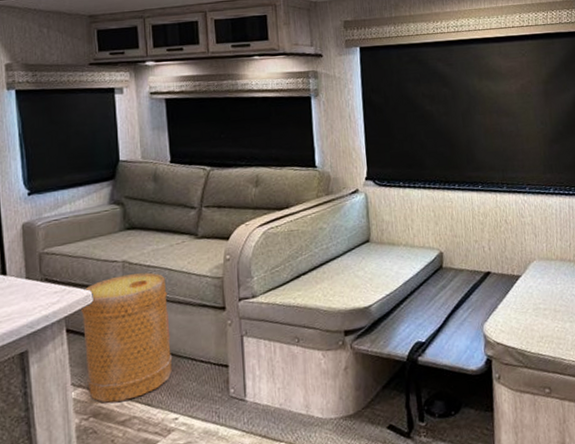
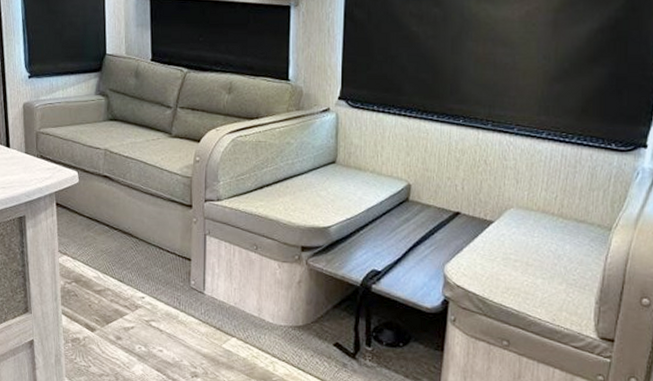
basket: present [81,272,173,403] -> none [69,162,143,273]

